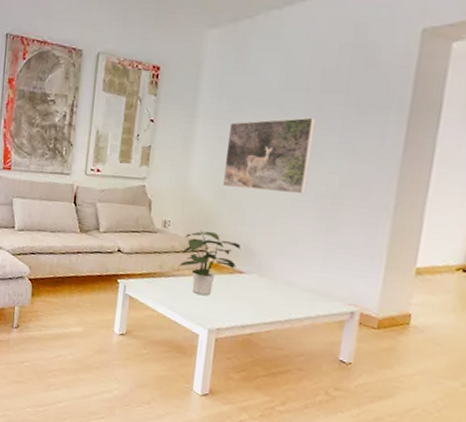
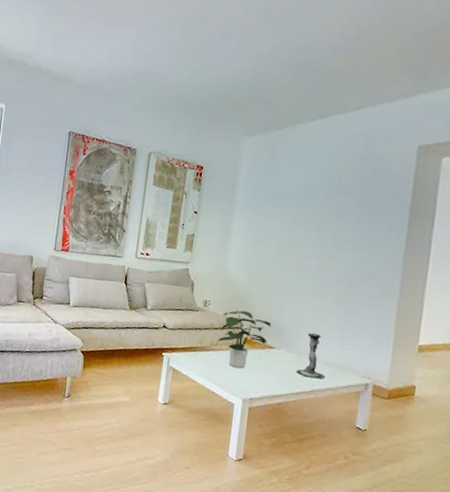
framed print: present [222,117,316,195] -> none [255,214,334,280]
candle holder: none [269,254,304,307] -> present [295,332,326,379]

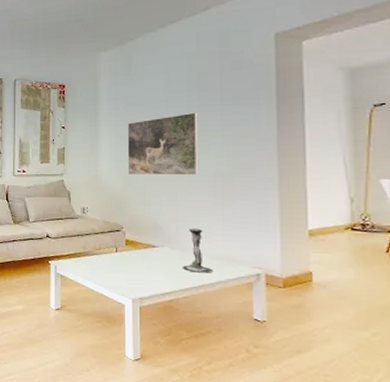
potted plant: present [218,309,271,369] -> none [100,213,150,270]
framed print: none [255,214,334,280] -> present [127,112,199,176]

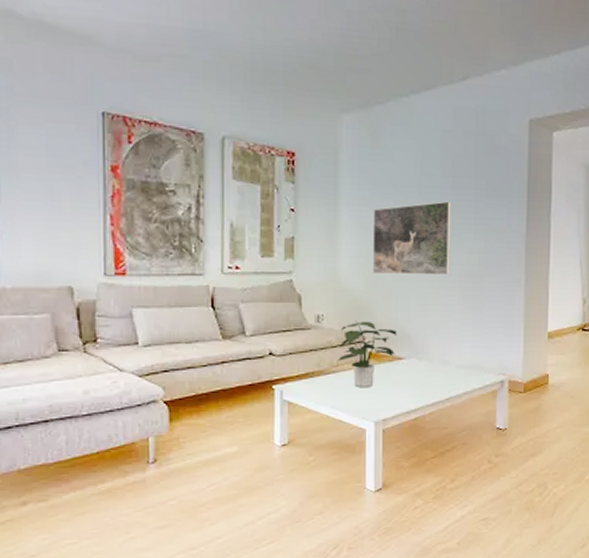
potted plant: none [100,213,150,270] -> present [339,321,397,388]
candle holder: present [182,228,214,273] -> none [429,335,461,385]

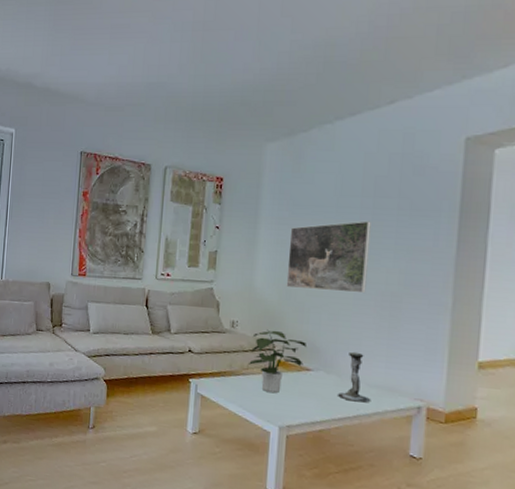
candle holder: none [429,335,461,385] -> present [337,351,371,403]

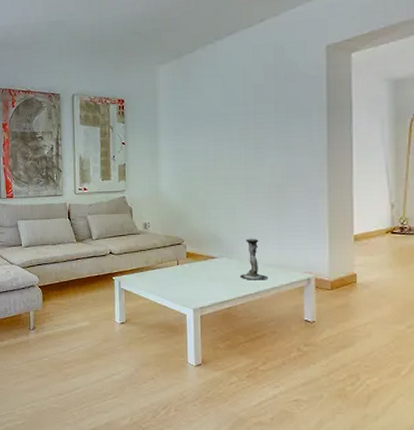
potted plant: present [249,329,306,394] -> none [162,227,210,281]
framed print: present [286,221,371,294] -> none [186,125,255,189]

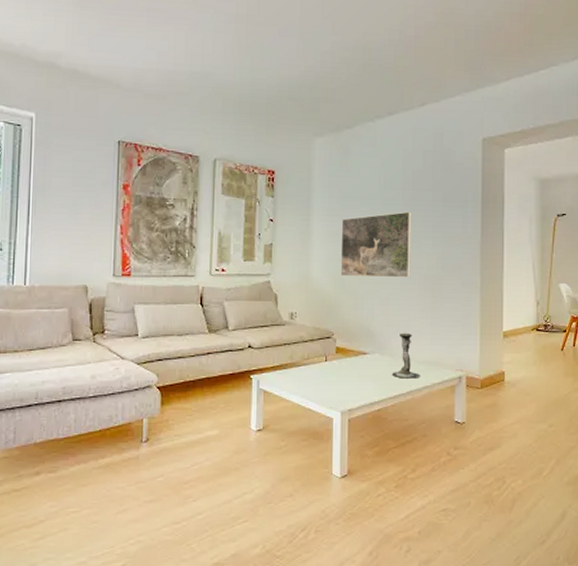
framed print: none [186,125,255,189] -> present [340,211,412,278]

